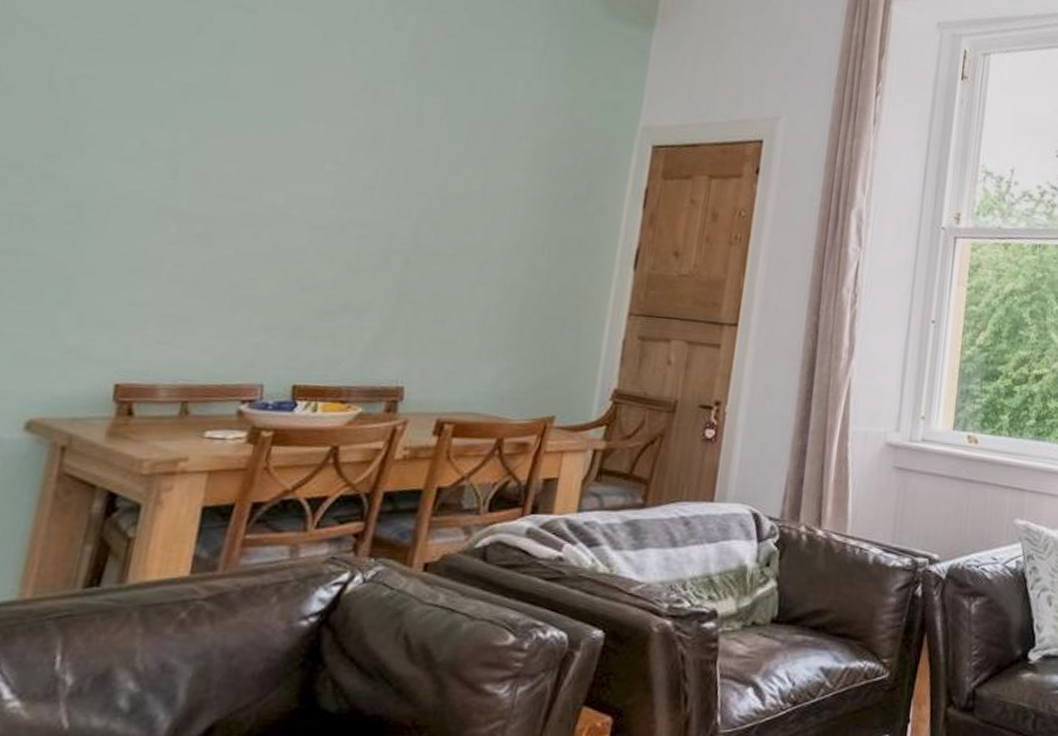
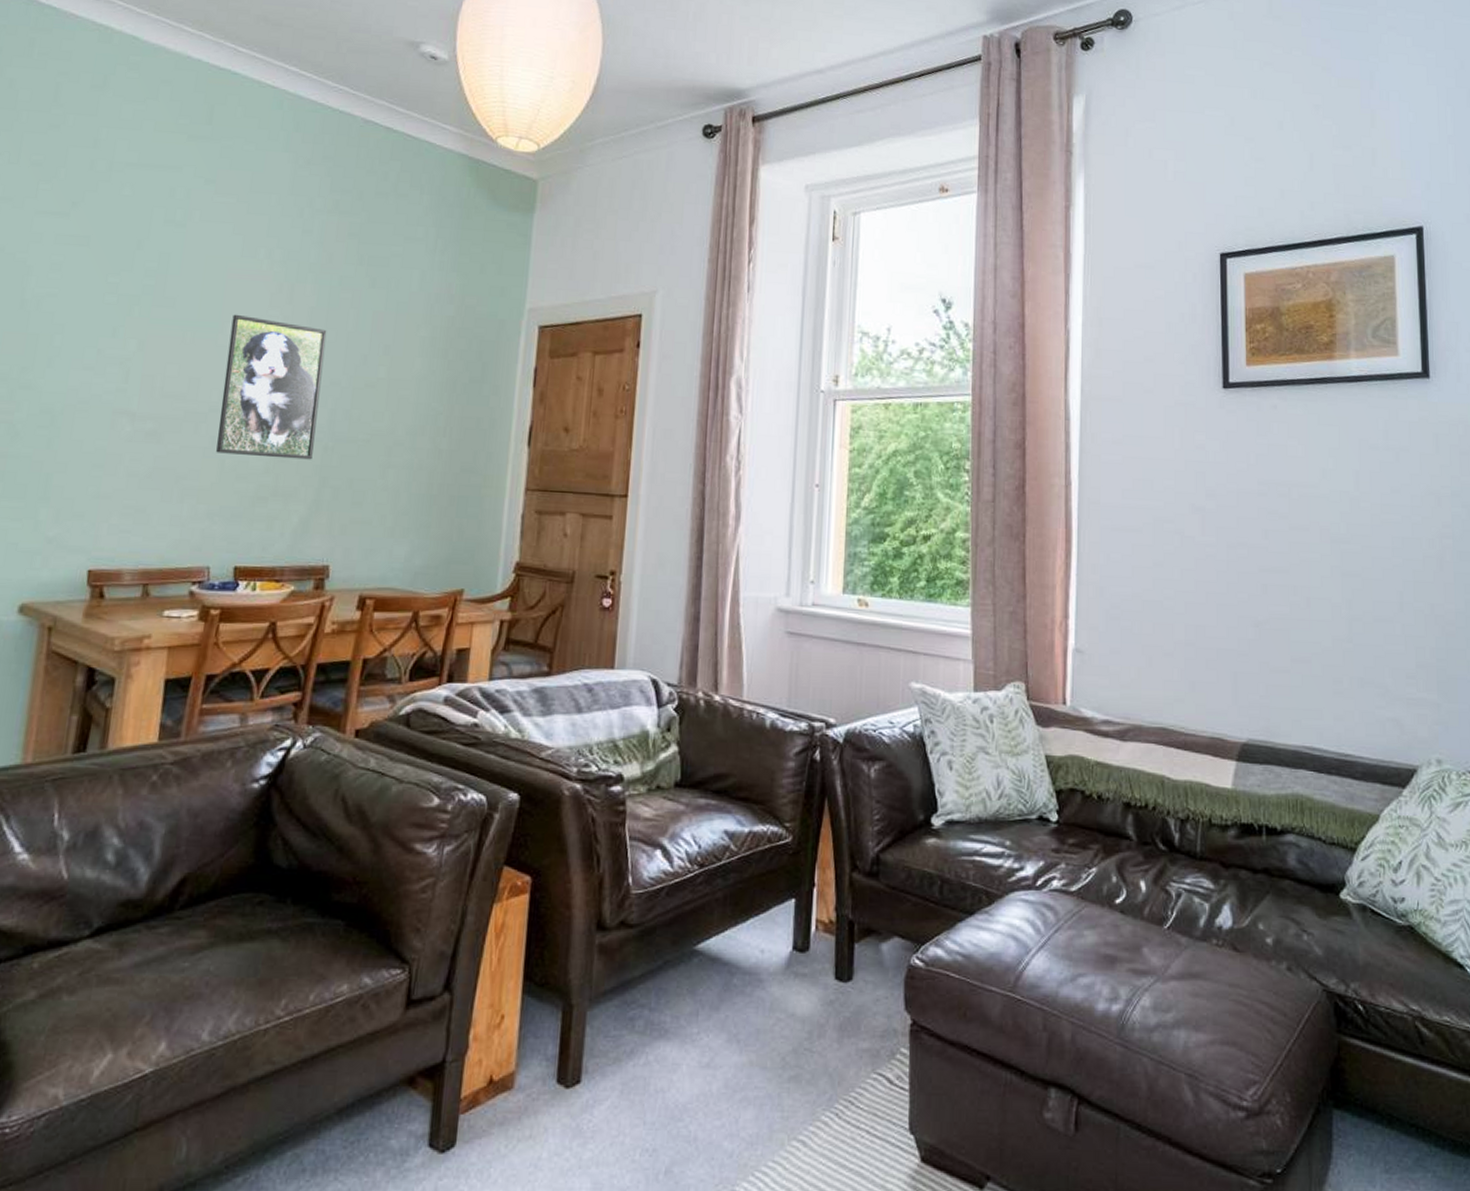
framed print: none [279,111,416,273] -> present [216,314,327,460]

